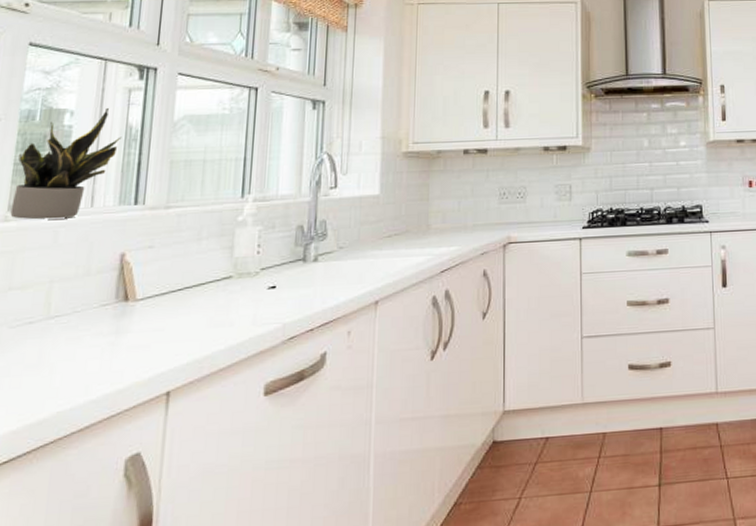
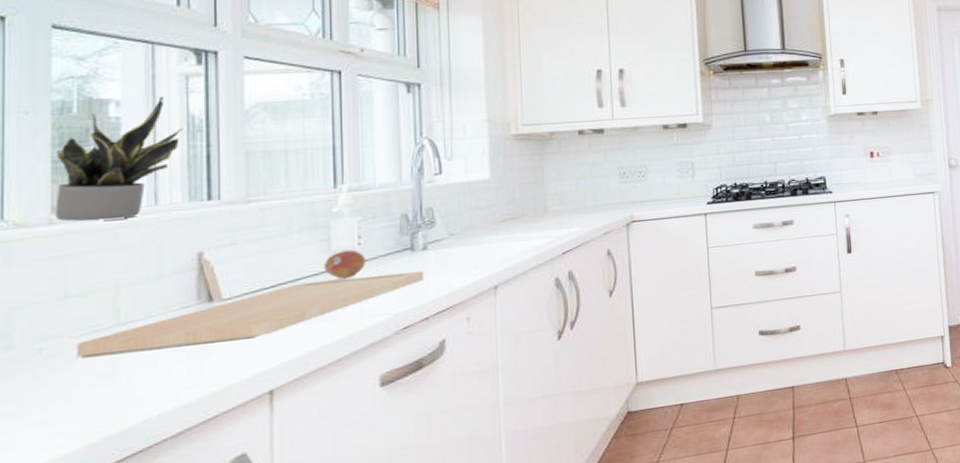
cutting board: none [10,281,313,347] -> present [76,270,424,358]
fruit: none [225,258,263,286] -> present [323,249,366,279]

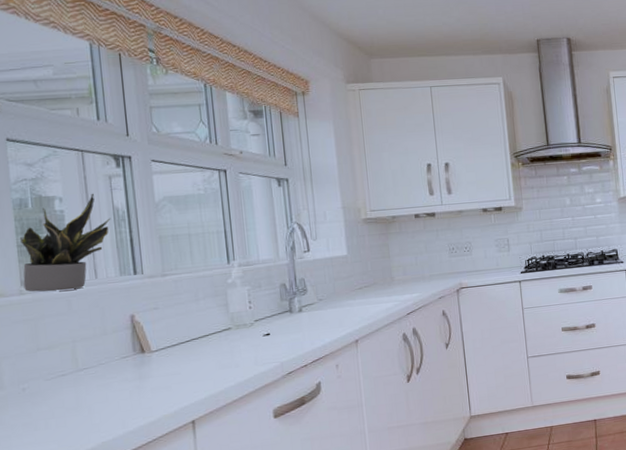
cutting board: present [76,270,424,358] -> none [49,328,302,395]
fruit: present [323,249,366,279] -> none [224,312,256,335]

